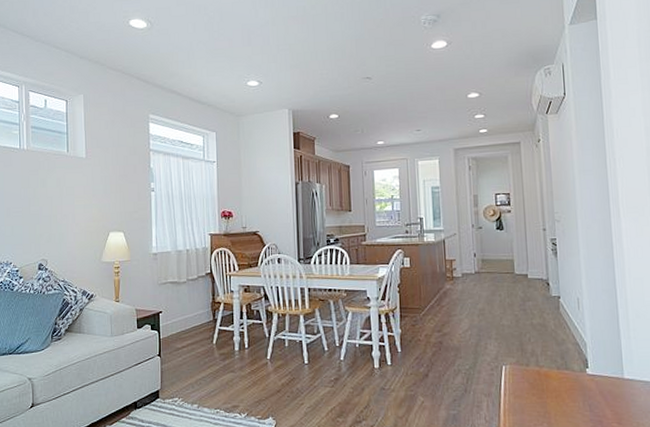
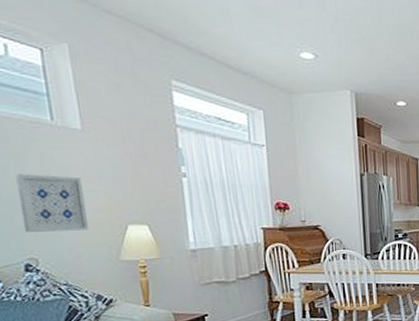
wall art: none [40,193,83,238] -> present [14,174,90,232]

